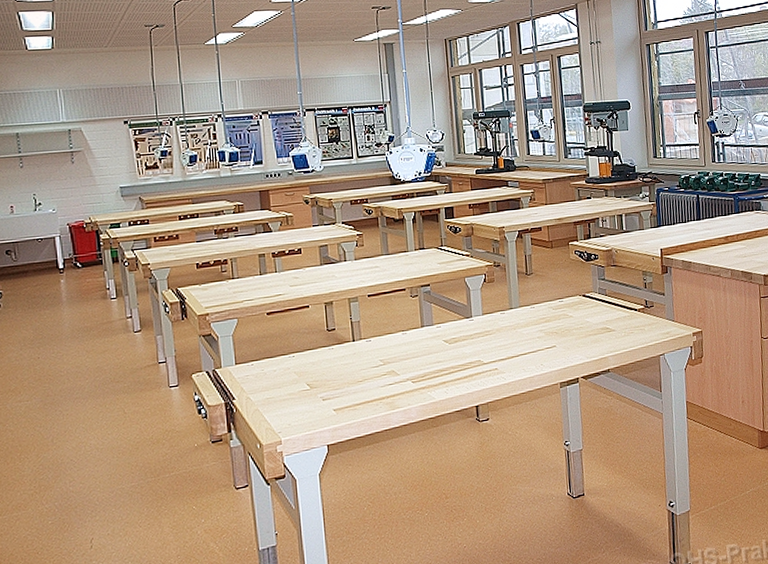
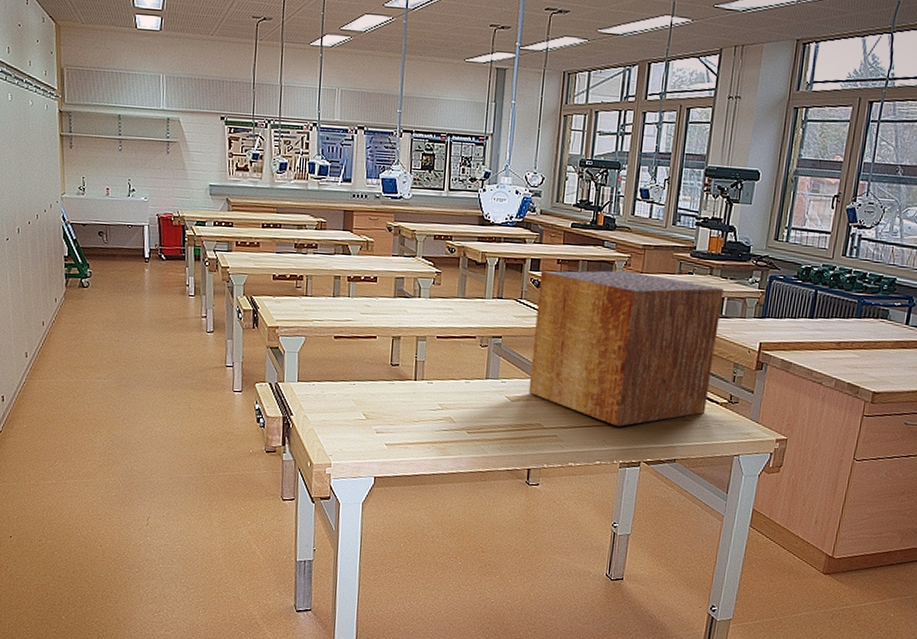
wood block: none [455,204,627,349] -> present [528,270,724,426]

